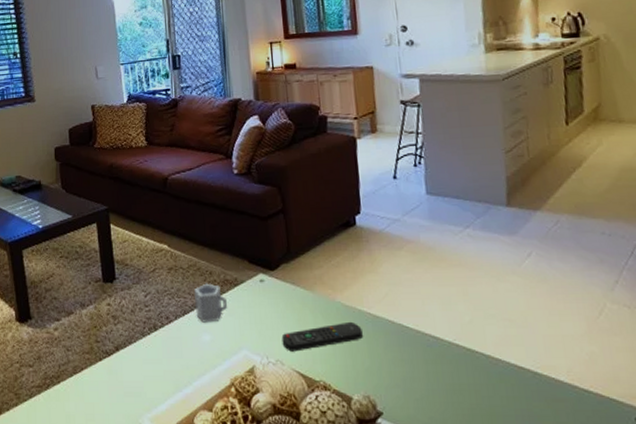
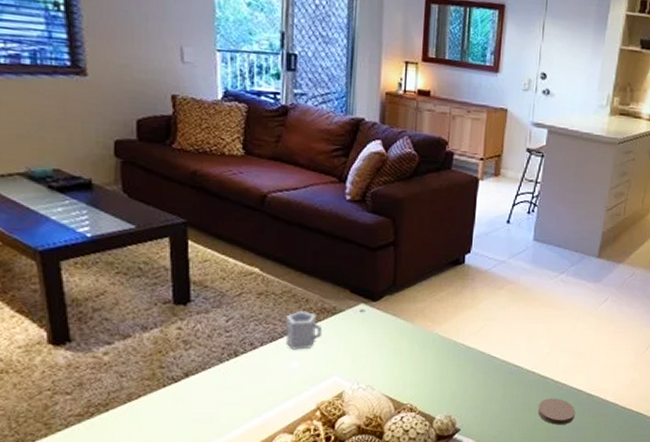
remote control: present [281,321,363,352] -> none [375,351,454,378]
coaster: none [470,377,522,411] -> present [537,398,576,425]

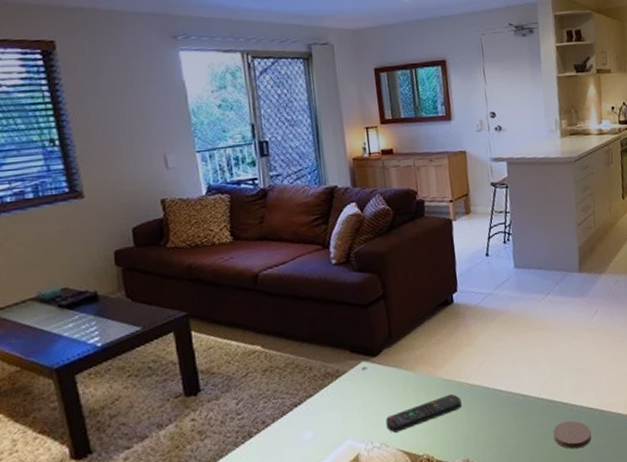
cup: present [285,310,323,350] -> none [293,379,330,421]
remote control: none [375,351,454,378] -> present [385,393,462,433]

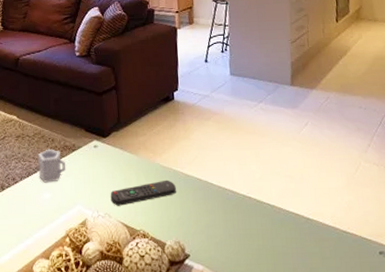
cup: none [293,379,330,421] -> present [38,149,66,183]
coaster: present [552,420,592,449] -> none [259,223,297,250]

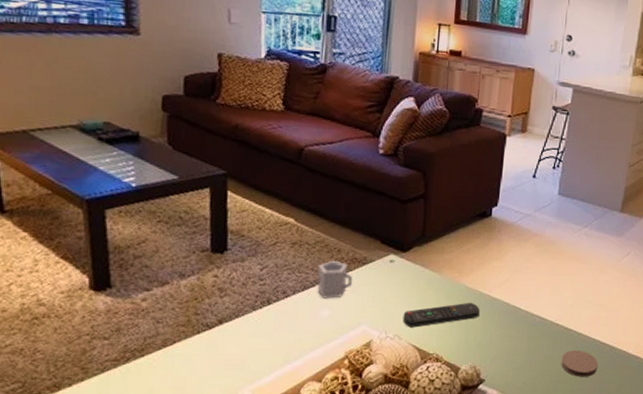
coaster: none [259,223,297,250] -> present [561,350,599,377]

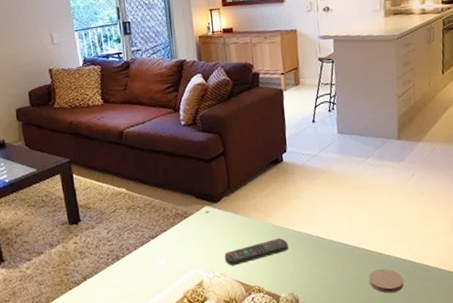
cup: present [317,260,353,299] -> none [150,217,180,250]

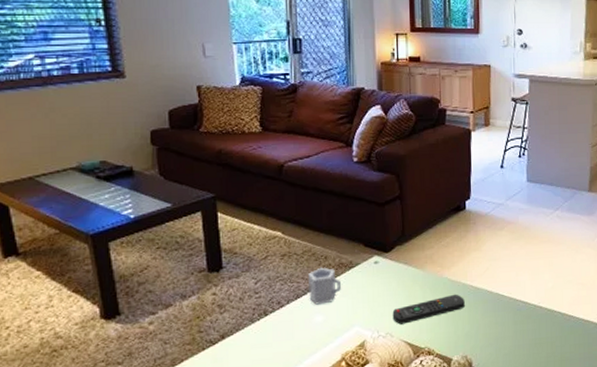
cup: none [150,217,180,250] -> present [308,267,342,305]
coaster: present [368,269,404,293] -> none [548,330,585,357]

